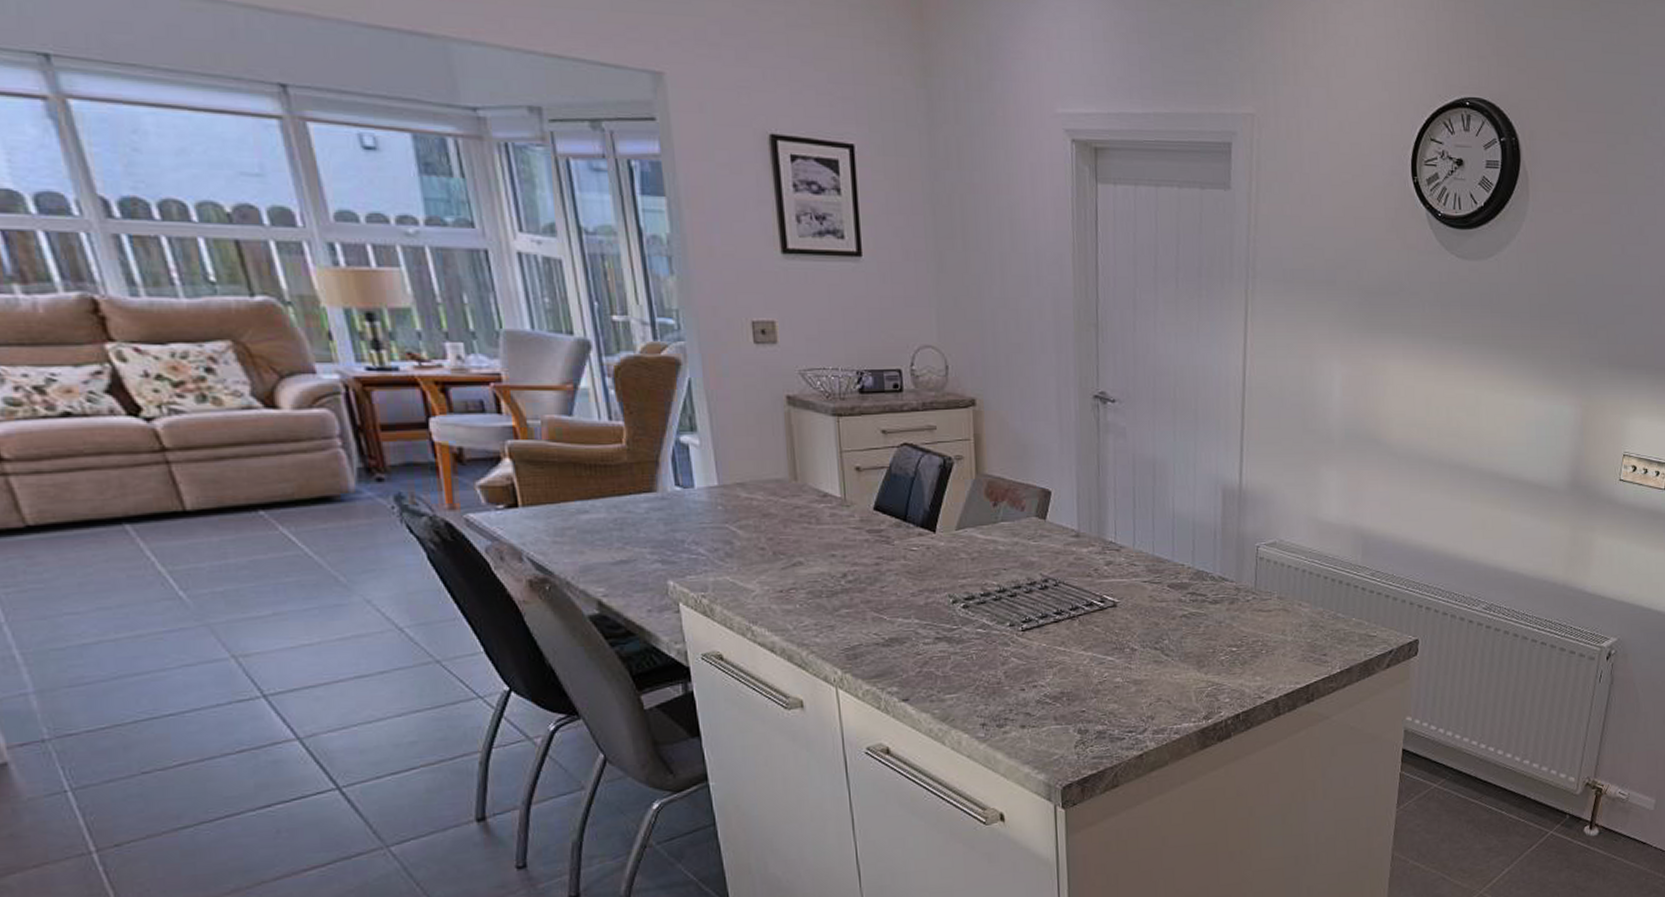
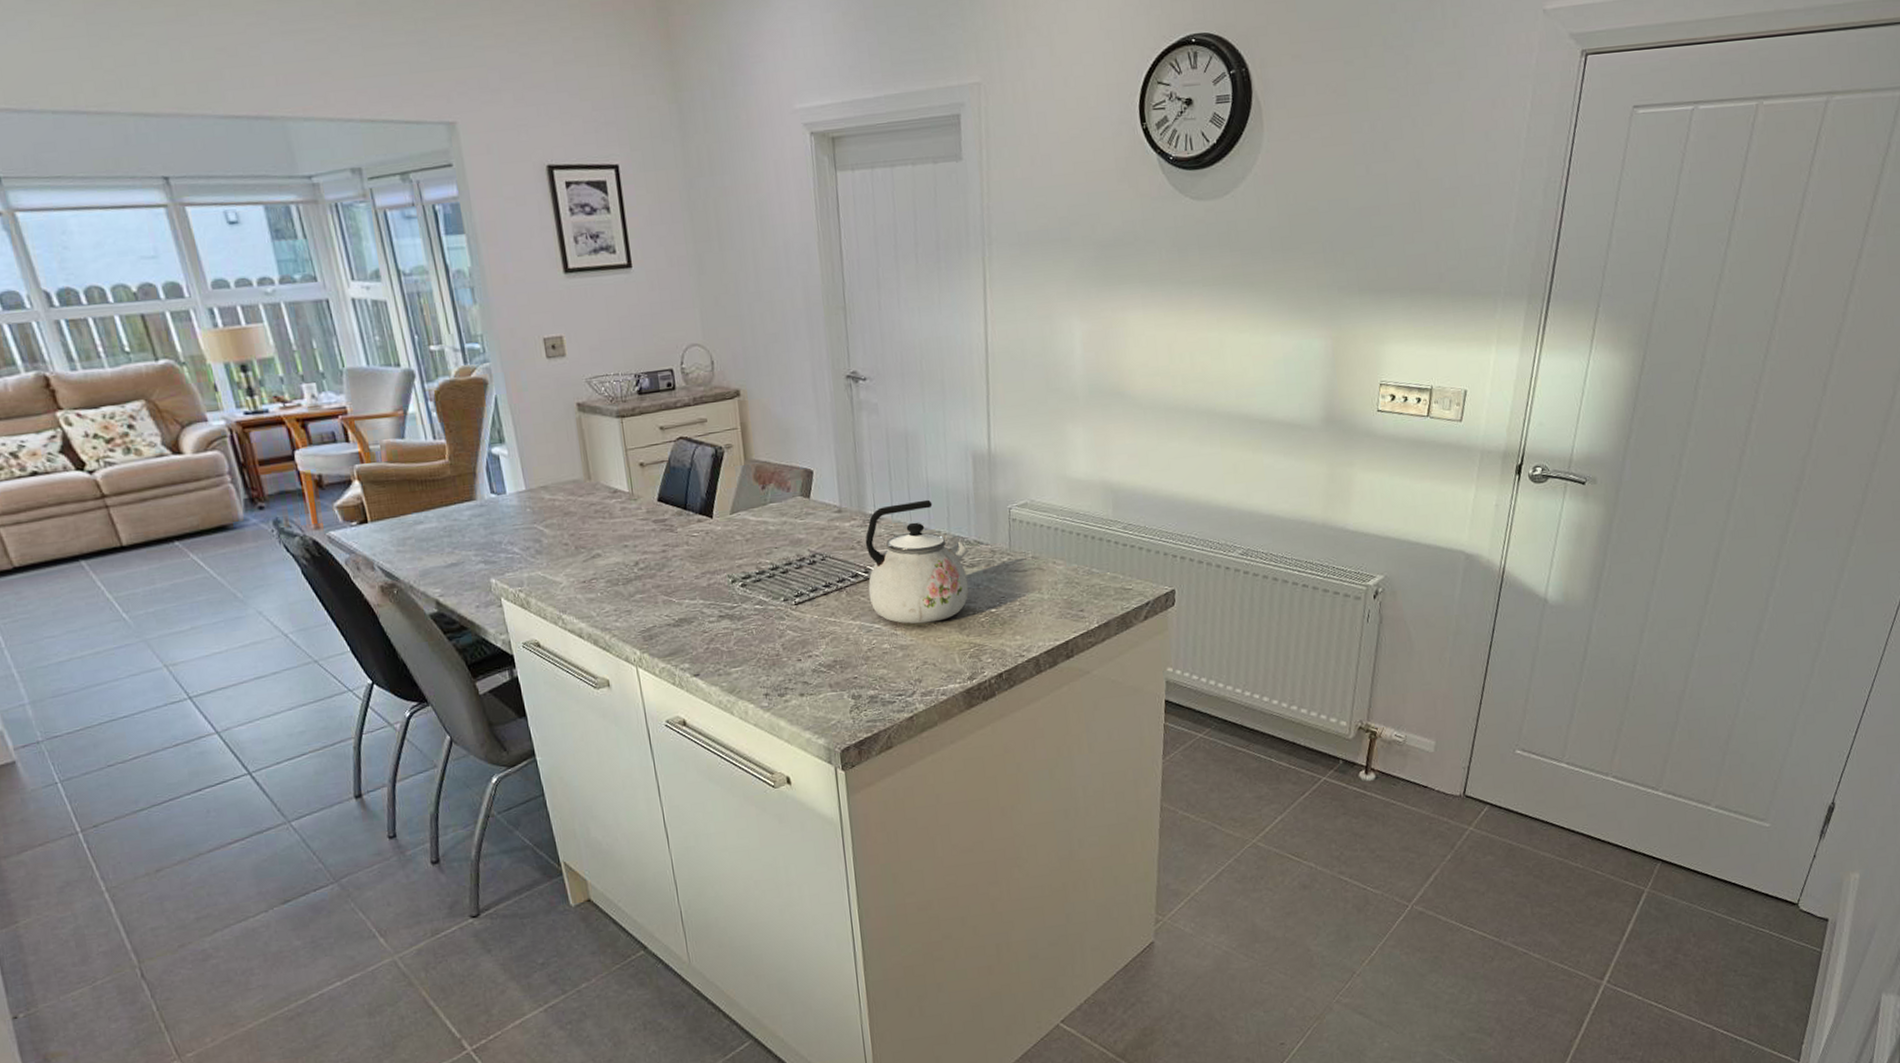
kettle: none [1103,531,1212,659] -> present [865,499,969,624]

